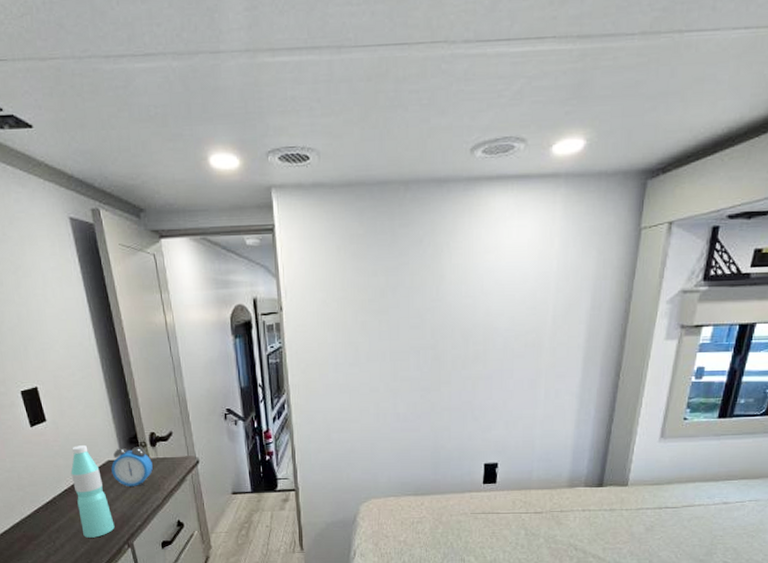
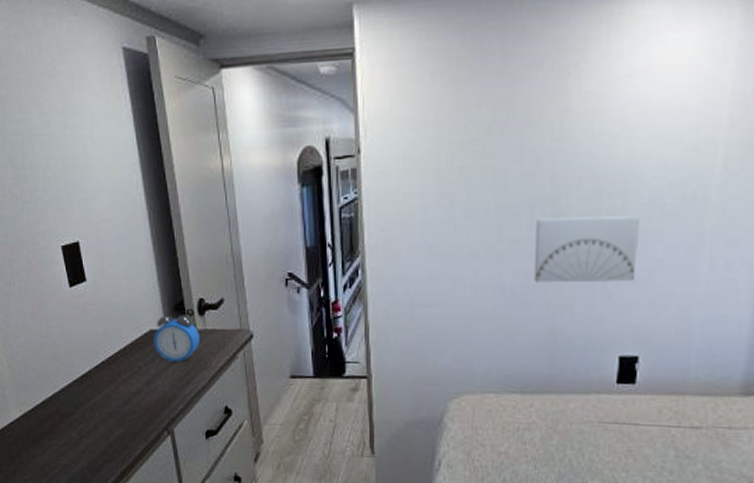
water bottle: present [70,445,115,538] -> none [109,311,154,420]
wall art: none [420,359,497,411] -> present [533,217,641,283]

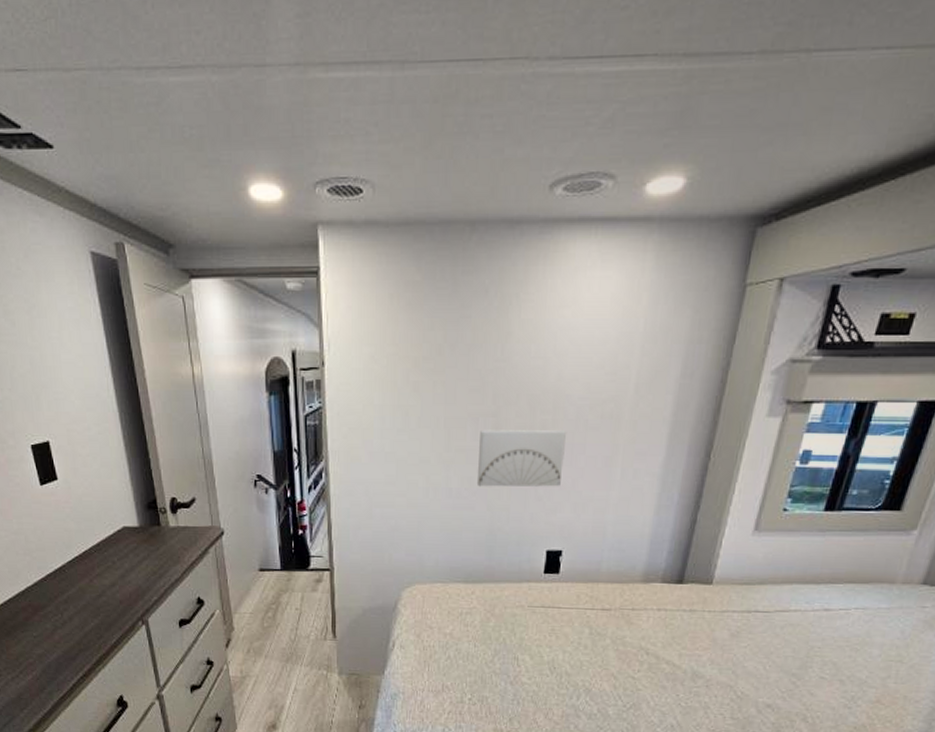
alarm clock: present [153,315,200,362] -> none [127,513,173,557]

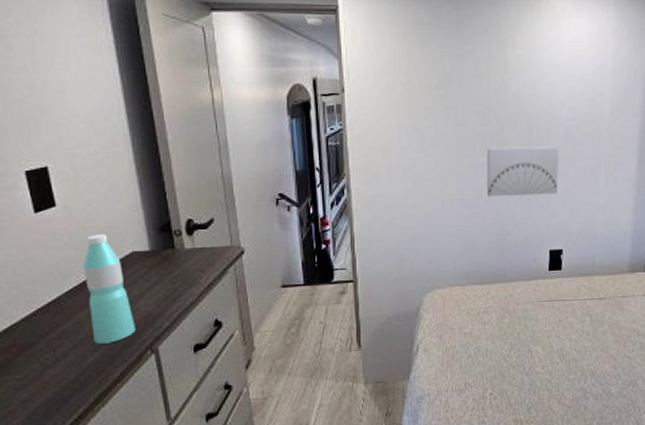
water bottle: none [82,508,128,612] -> present [83,234,136,344]

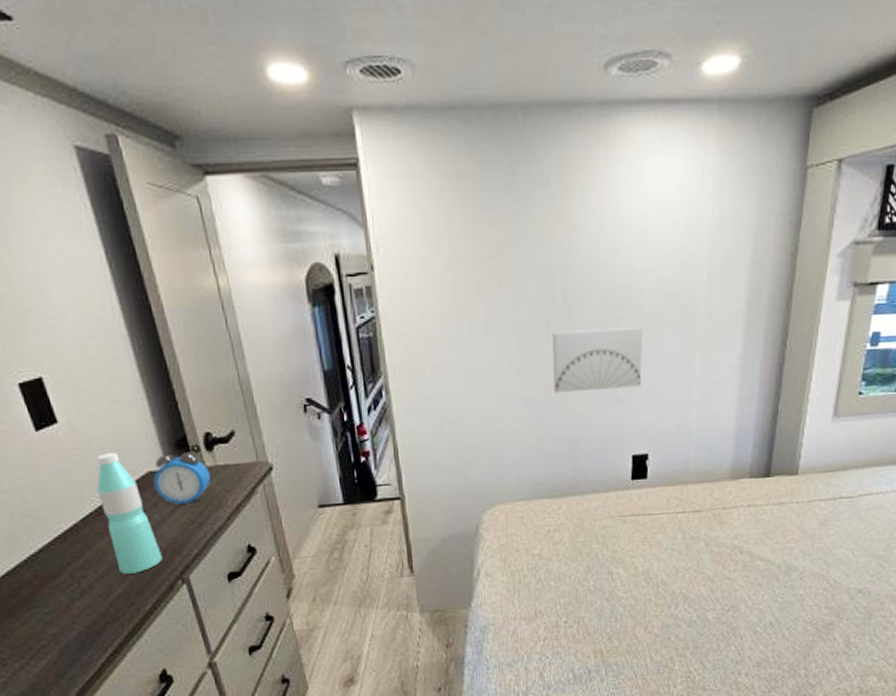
alarm clock: none [136,236,188,282] -> present [153,452,211,505]

